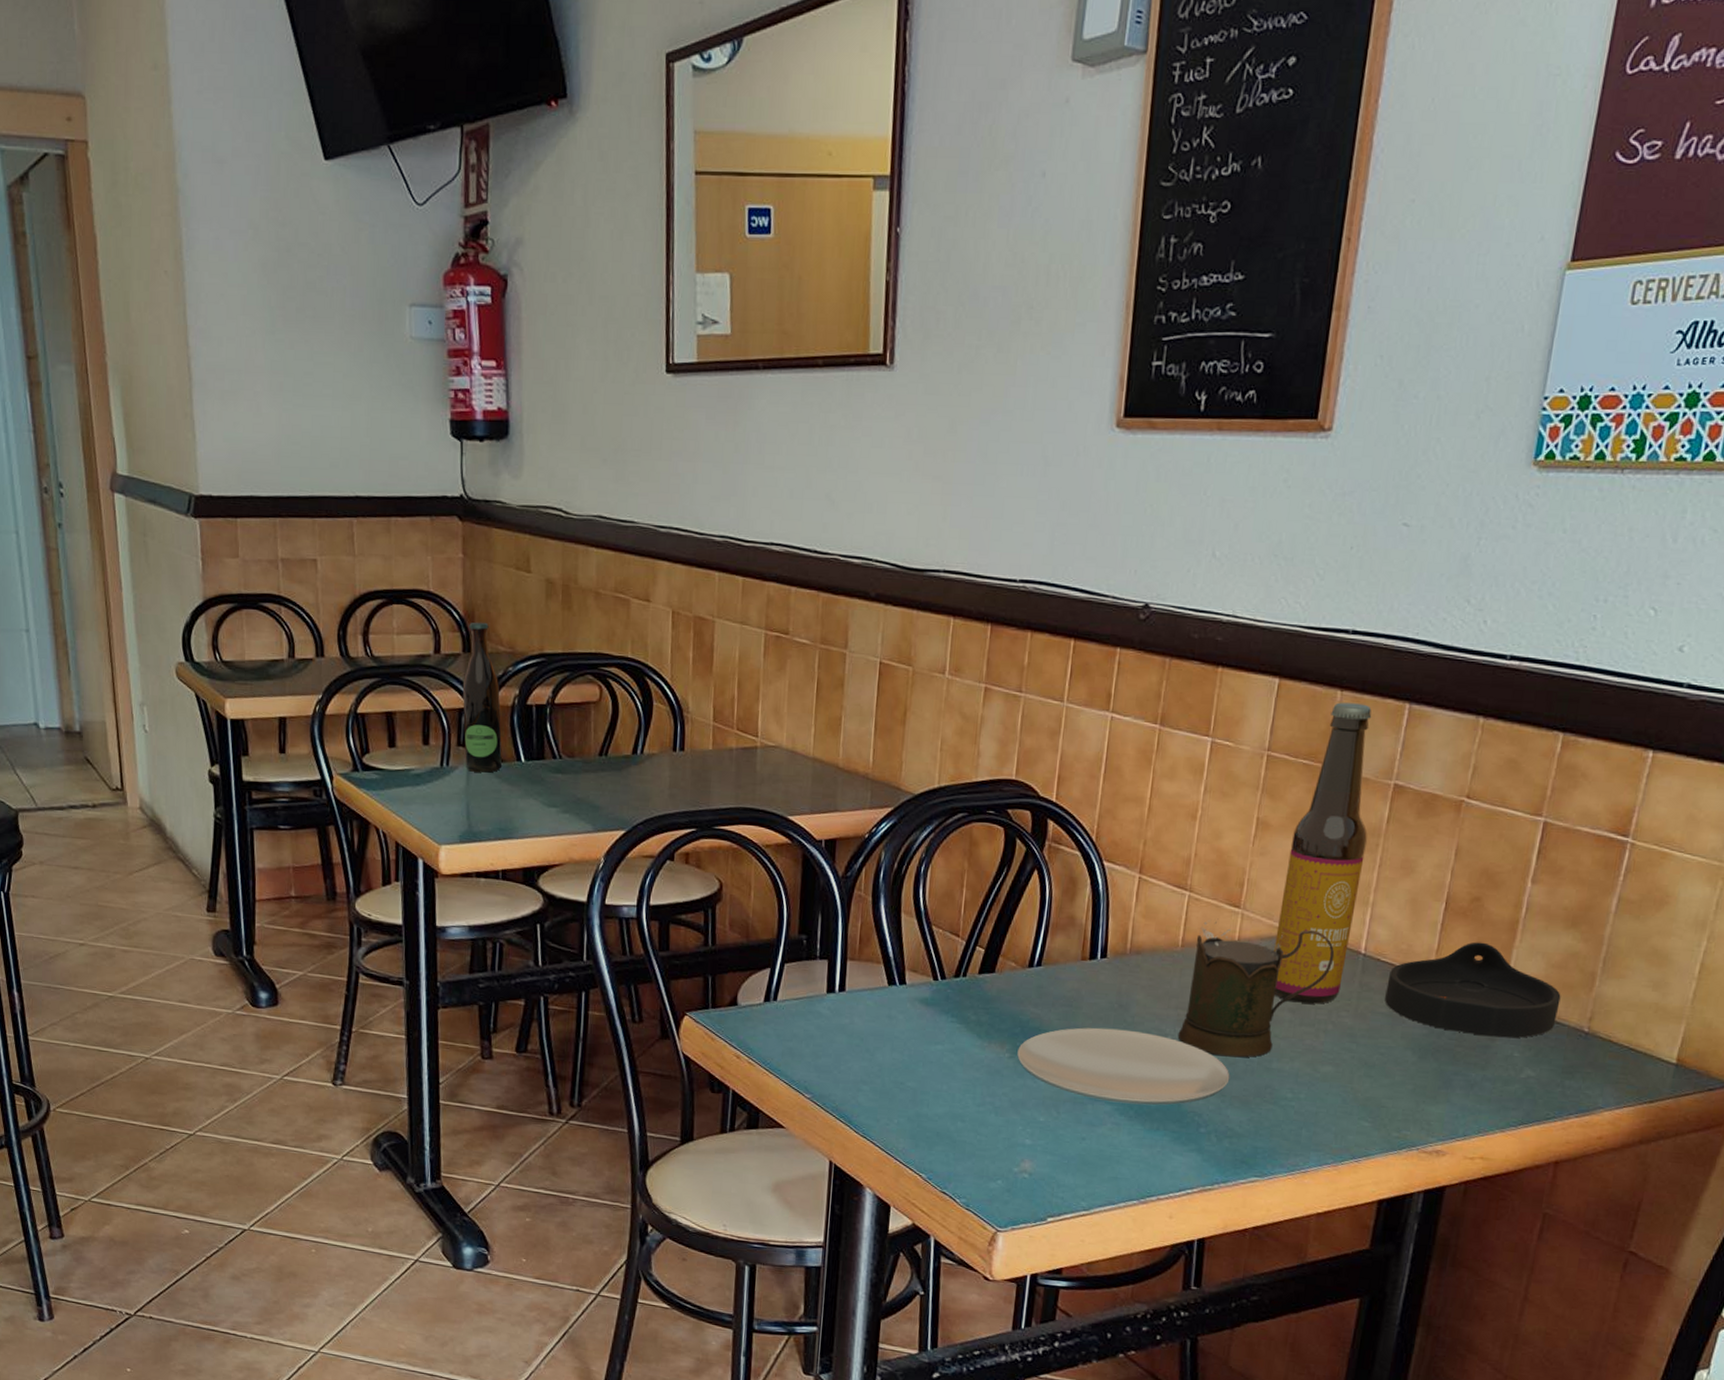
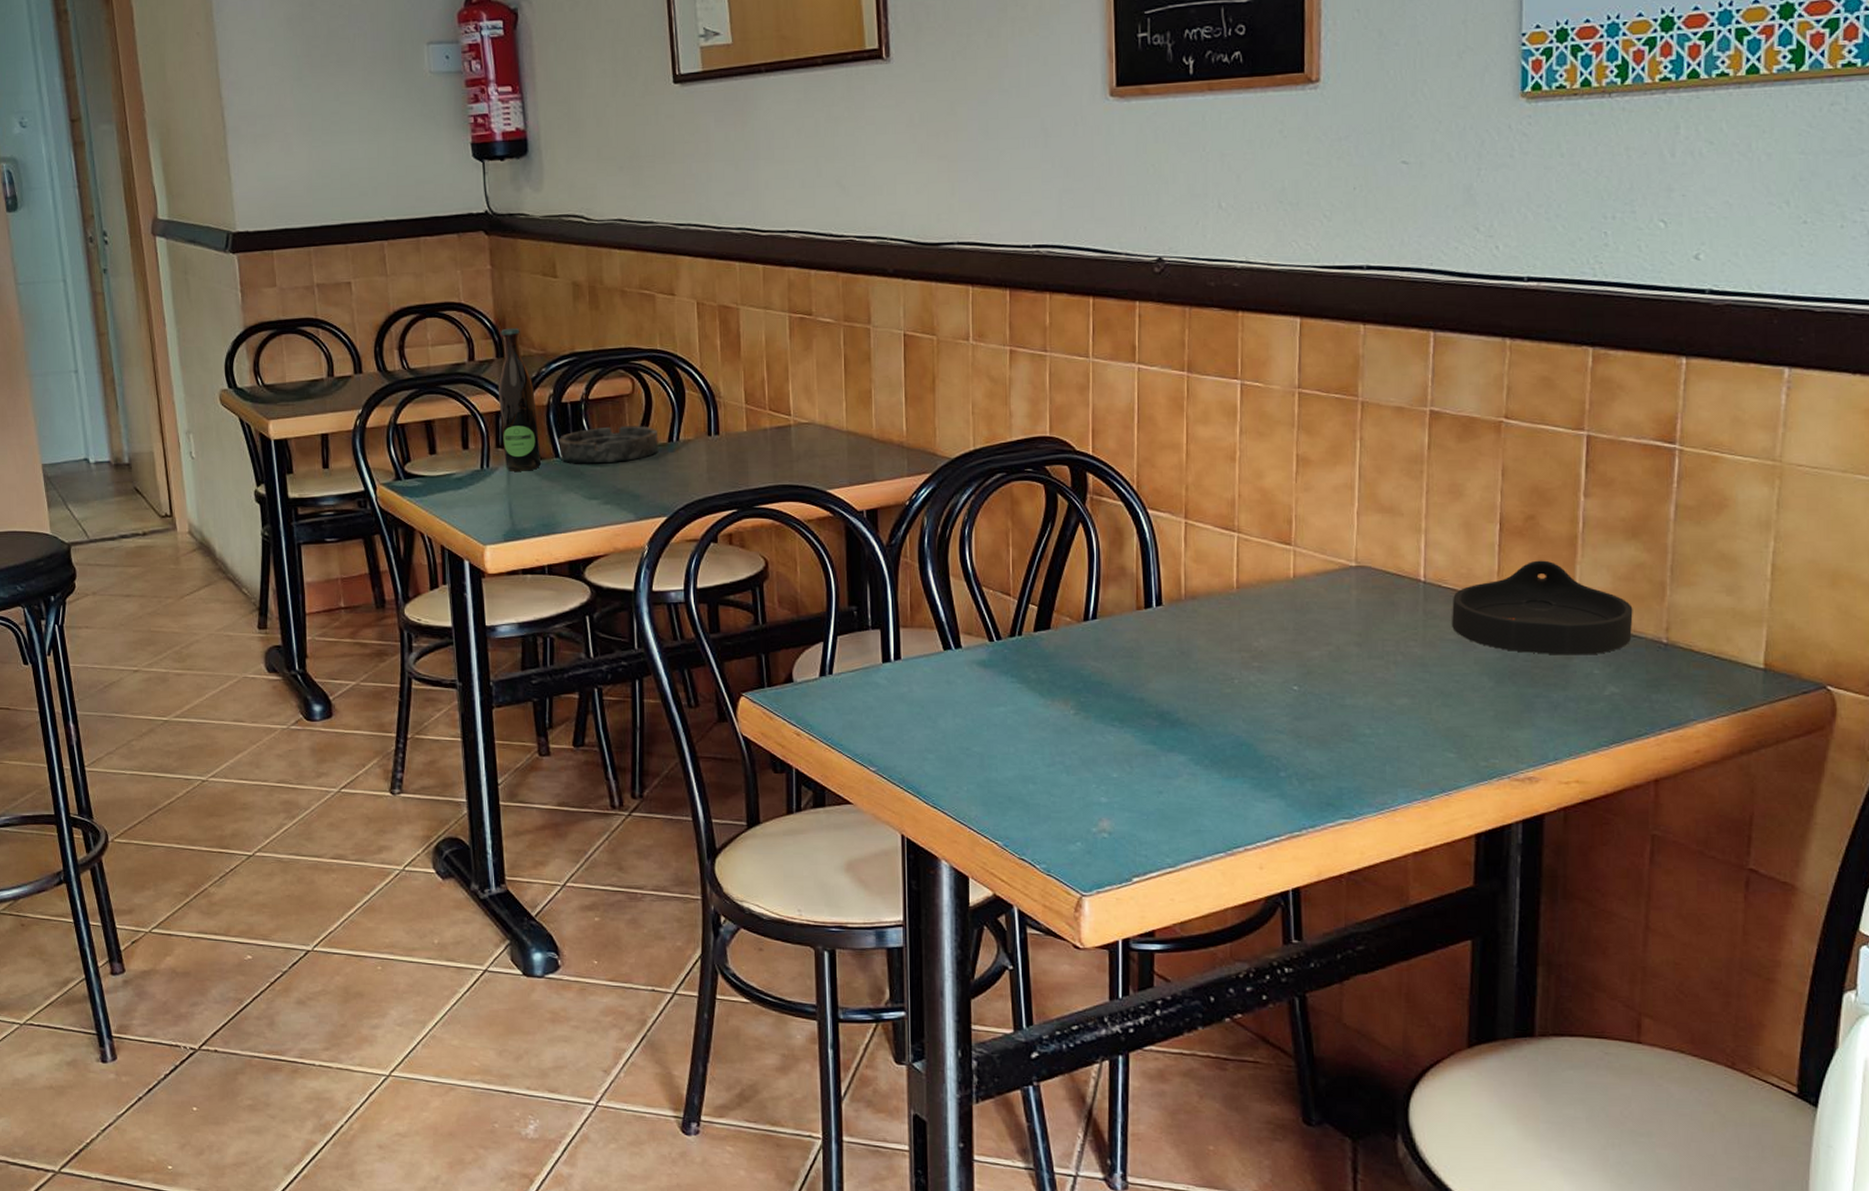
ashtray: none [520,733,623,772] -> present [558,426,659,464]
plate: present [1017,1027,1230,1106] -> none [1082,677,1304,753]
beer mug: present [1177,918,1335,1058] -> none [1244,557,1394,696]
beer bottle: present [1274,702,1372,1004] -> none [1331,335,1411,636]

